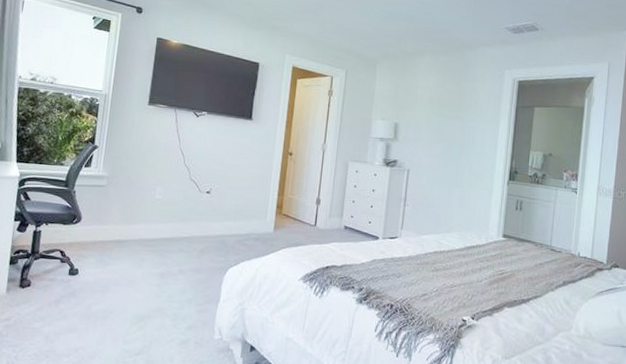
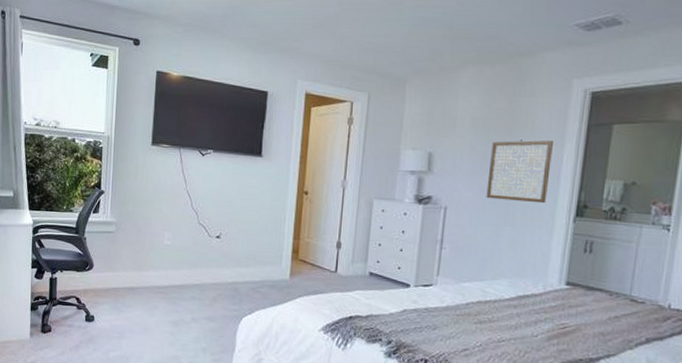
wall art: none [440,116,491,169] -> present [486,140,553,204]

